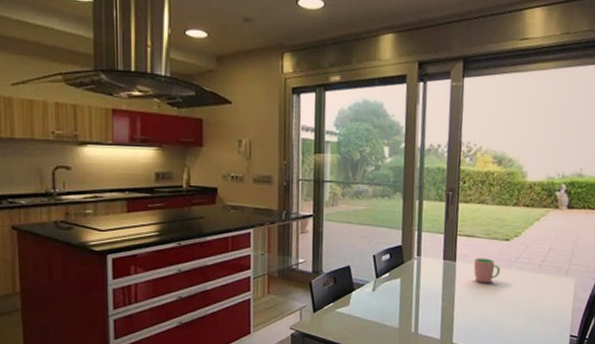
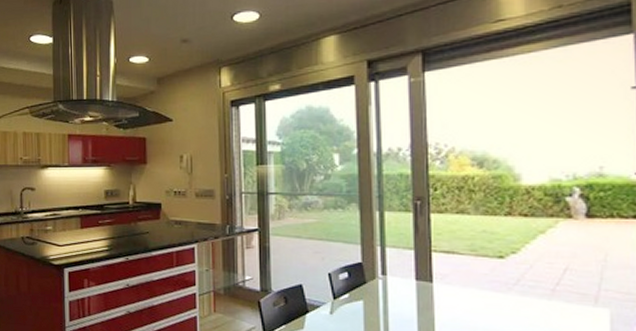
cup: present [474,258,501,282] -> none [458,278,496,309]

